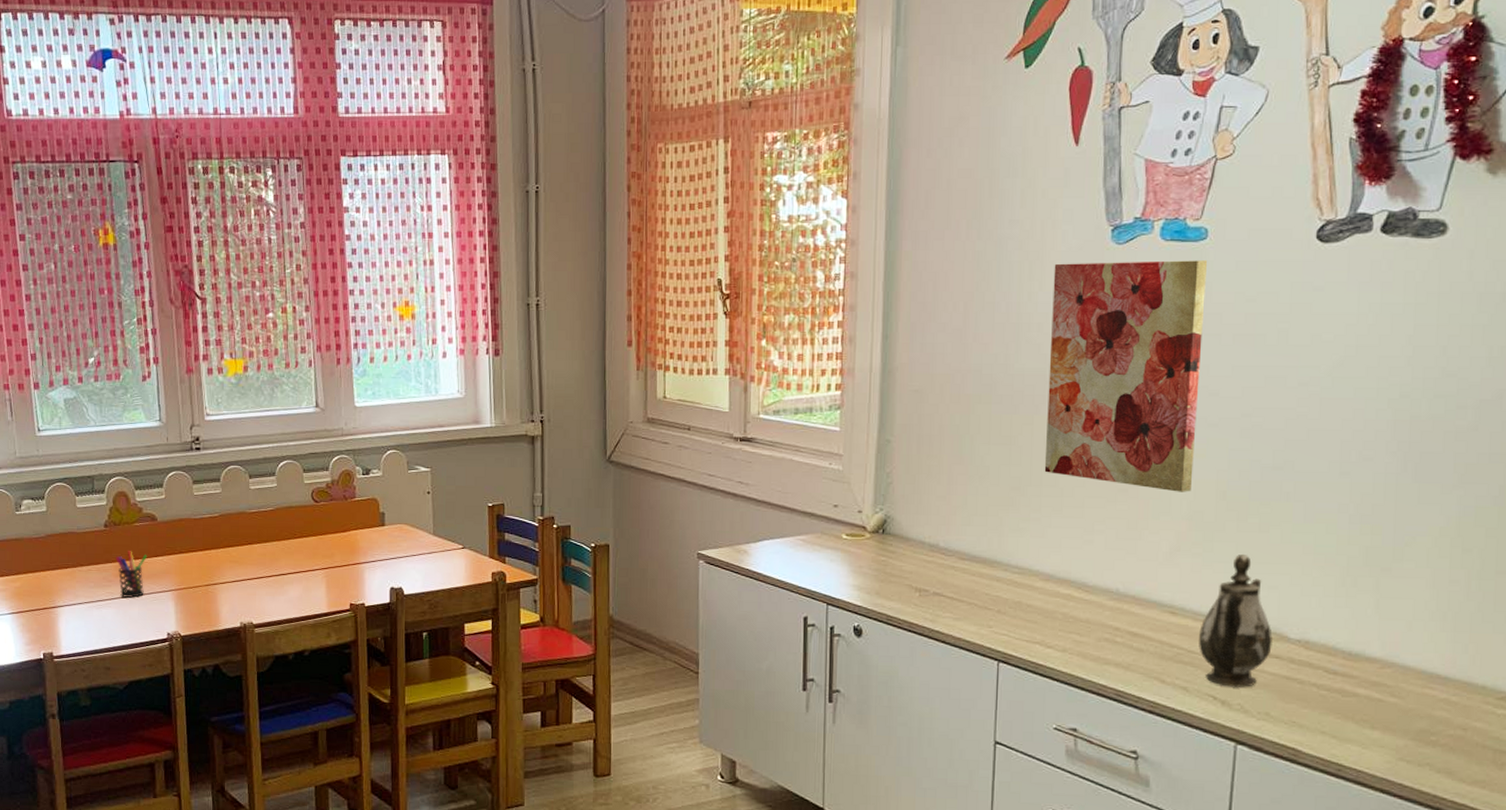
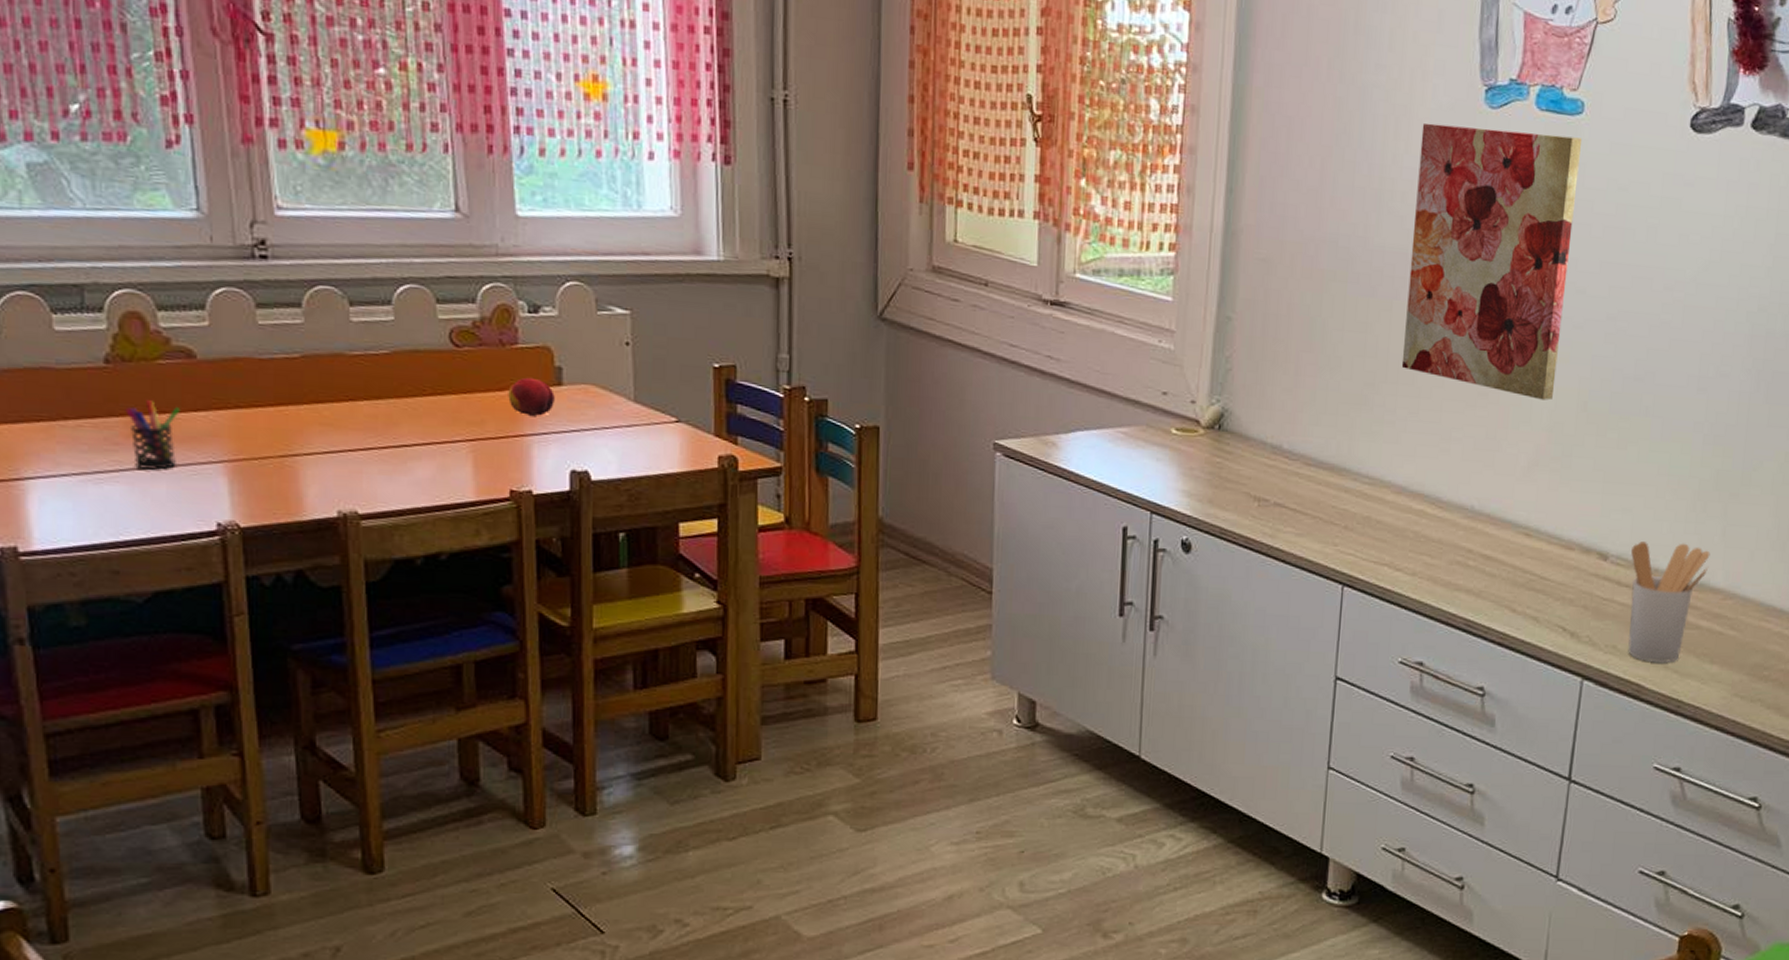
fruit: none [349,521,380,549] -> present [508,377,555,416]
teapot: present [1199,553,1274,687] -> none [1551,471,1625,618]
utensil holder: none [1280,616,1364,728] -> present [1628,541,1710,663]

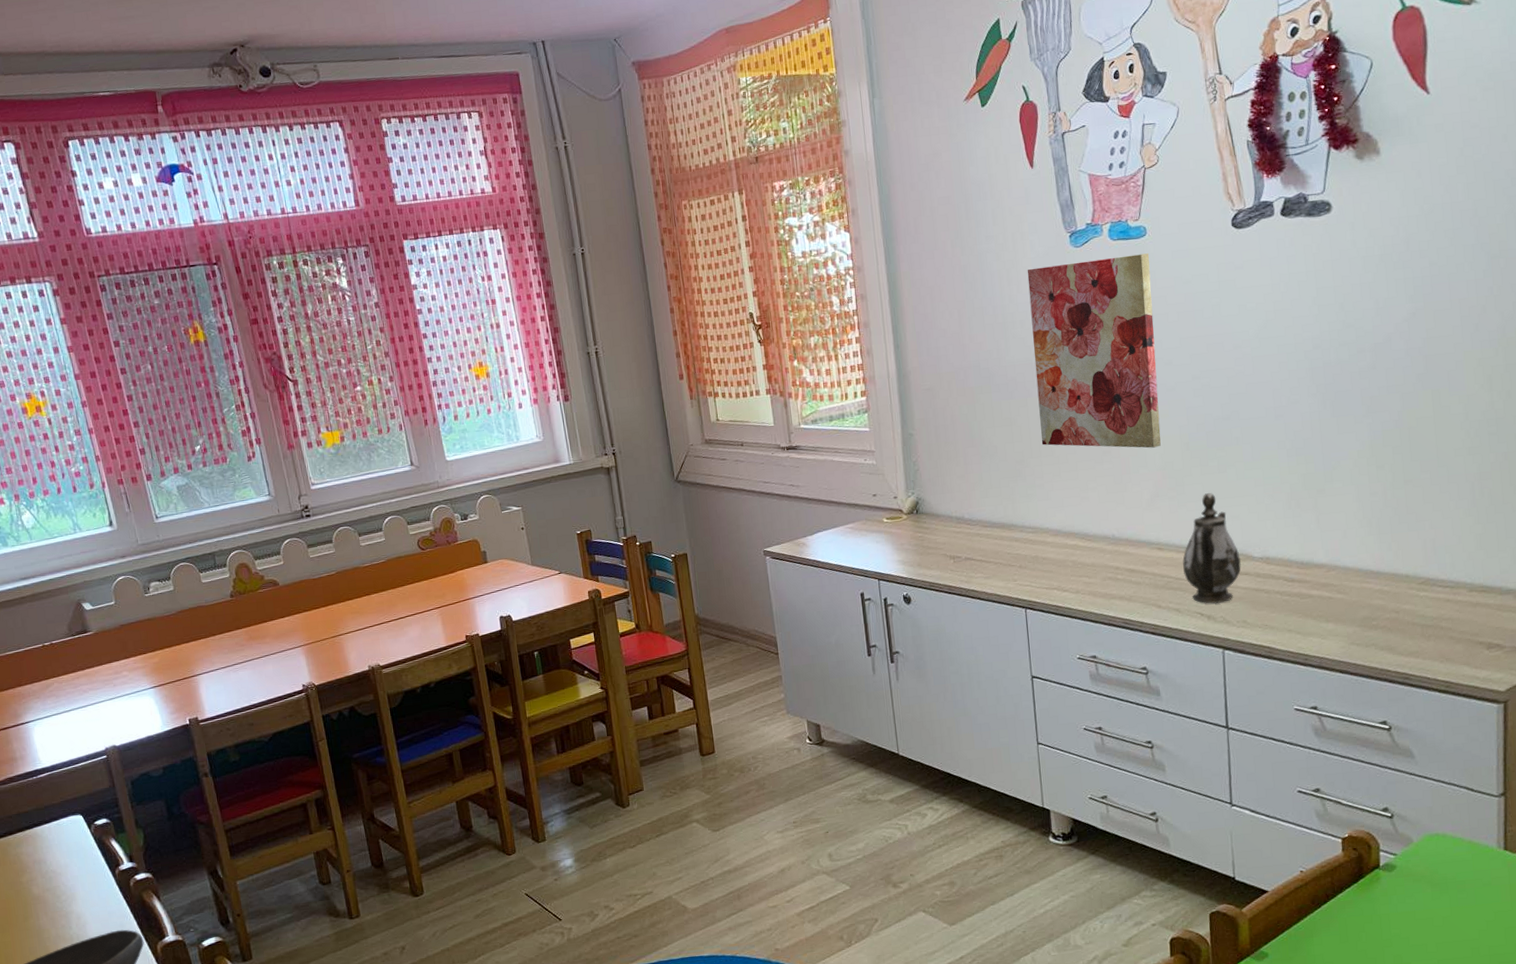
pen holder: present [125,400,181,470] -> none [245,615,276,658]
fruit: present [508,377,555,416] -> none [456,561,484,586]
teapot: none [1551,471,1625,618] -> present [1182,492,1242,604]
utensil holder: present [1628,541,1710,663] -> none [1245,534,1311,629]

